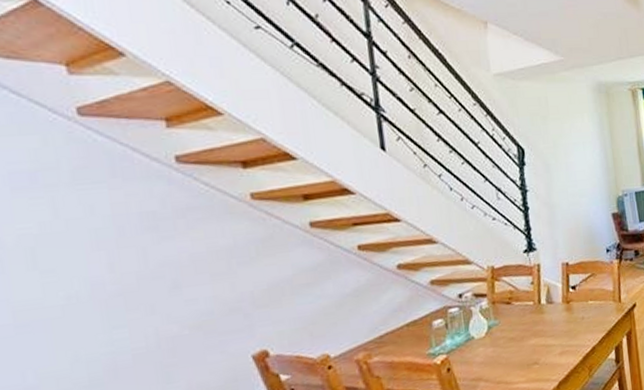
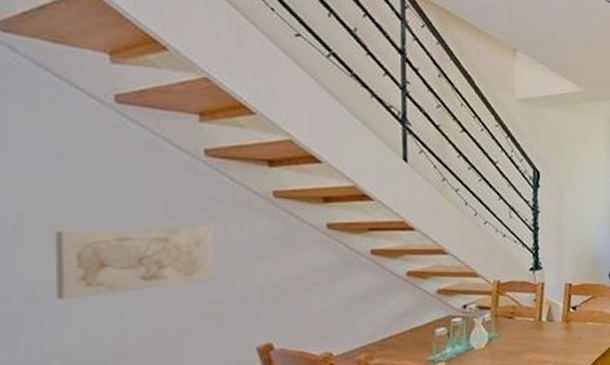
wall art: none [33,235,201,324] -> present [54,227,214,300]

